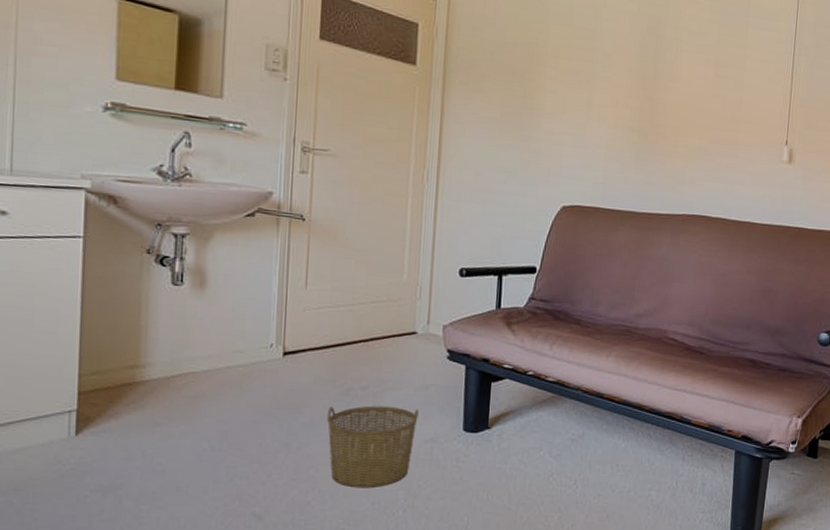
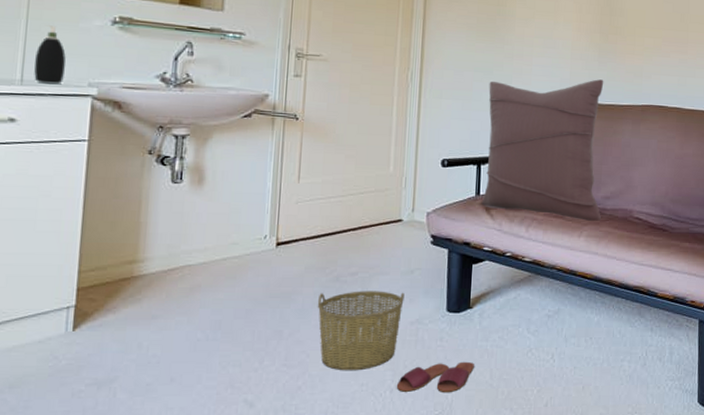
soap dispenser: none [24,110,56,176] -> present [34,25,66,85]
slippers: none [410,483,492,514] -> present [397,361,474,392]
pillow: none [503,184,641,342] -> present [482,79,604,222]

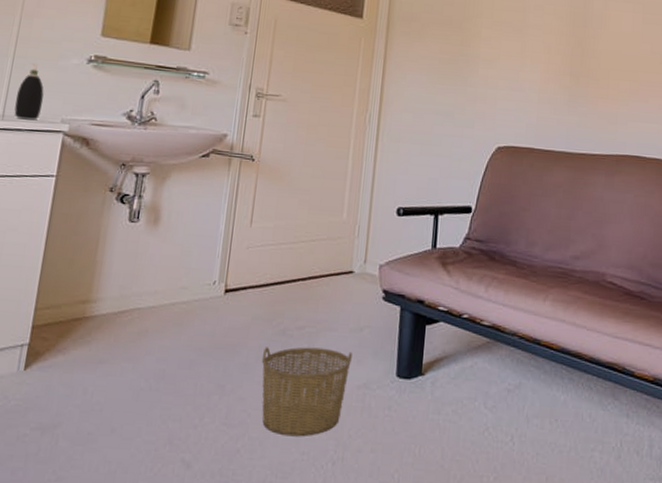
slippers: present [397,361,474,392] -> none [340,435,424,471]
pillow: present [482,79,604,222] -> none [438,125,574,285]

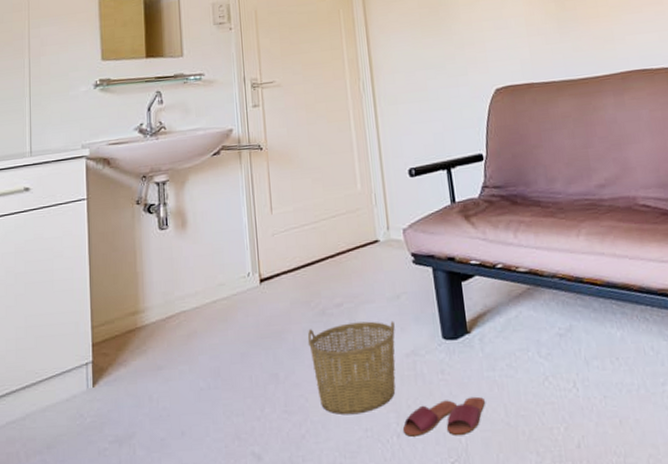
soap dispenser: present [14,63,44,121] -> none [39,98,62,152]
slippers: none [340,435,424,471] -> present [403,396,485,437]

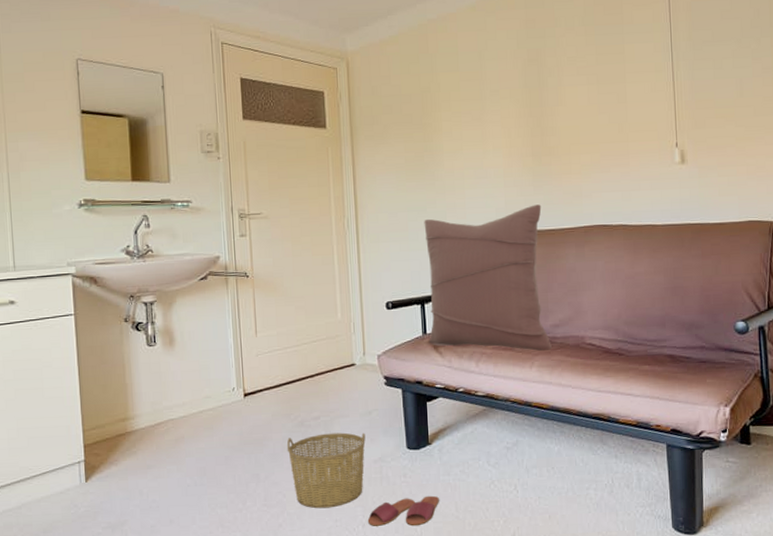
pillow: none [443,52,600,217] -> present [424,204,552,352]

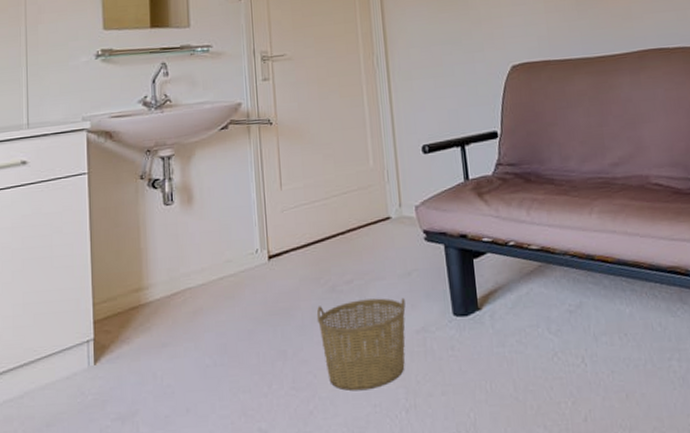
slippers: present [368,495,439,526] -> none [412,372,494,412]
pillow: present [424,204,552,352] -> none [459,30,612,195]

